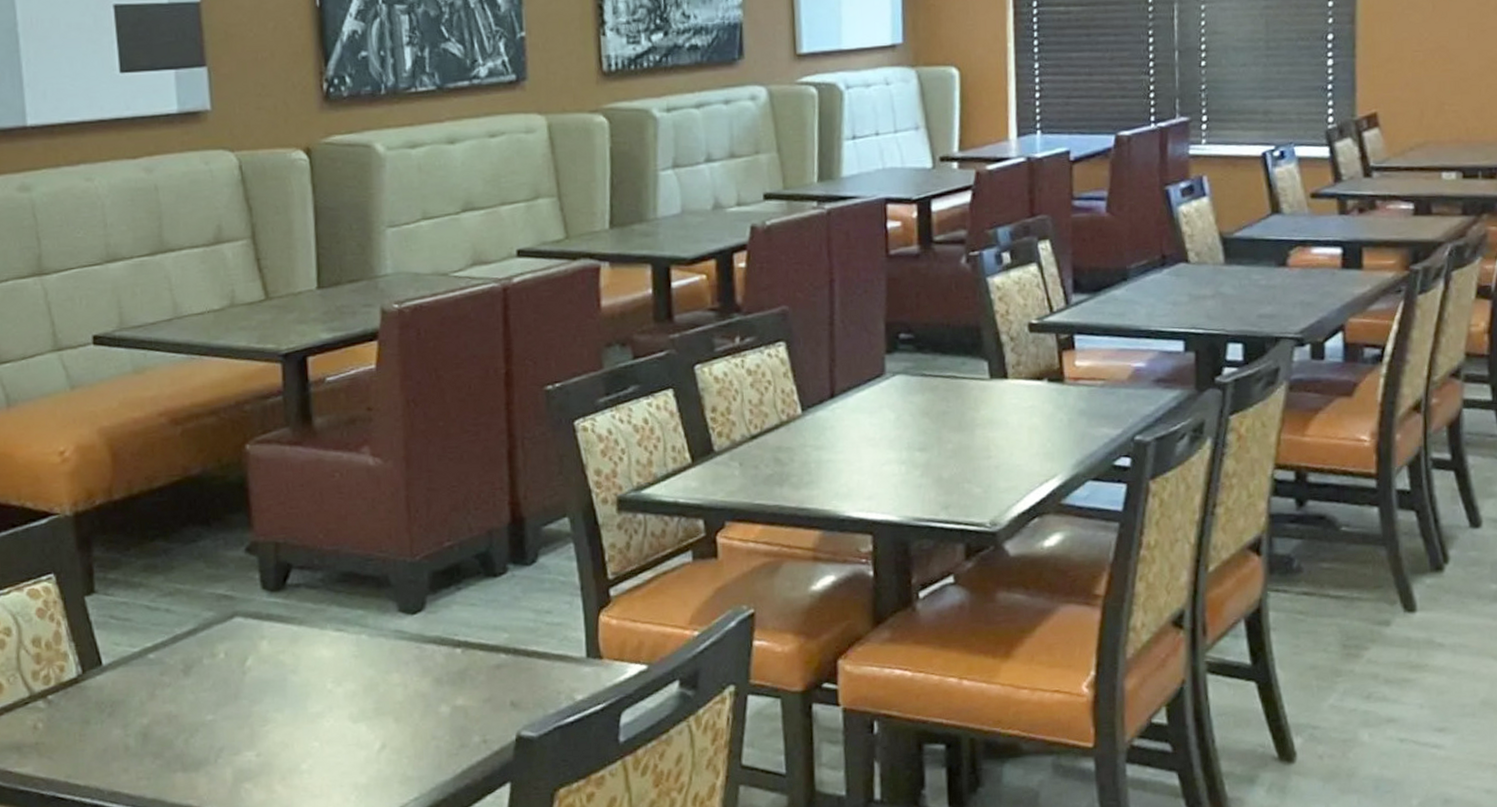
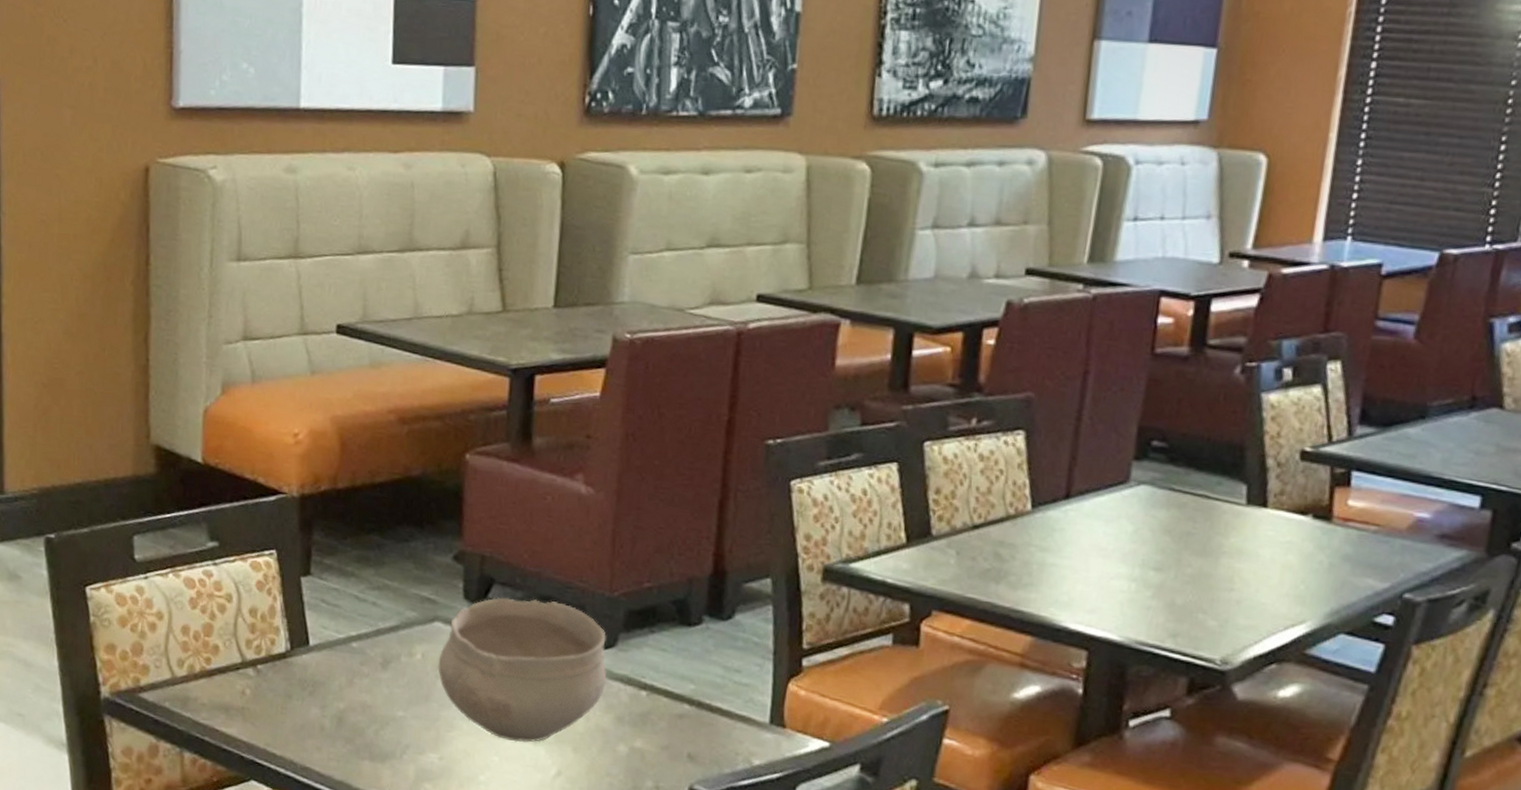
bowl: none [243,576,420,724] -> present [438,597,607,743]

